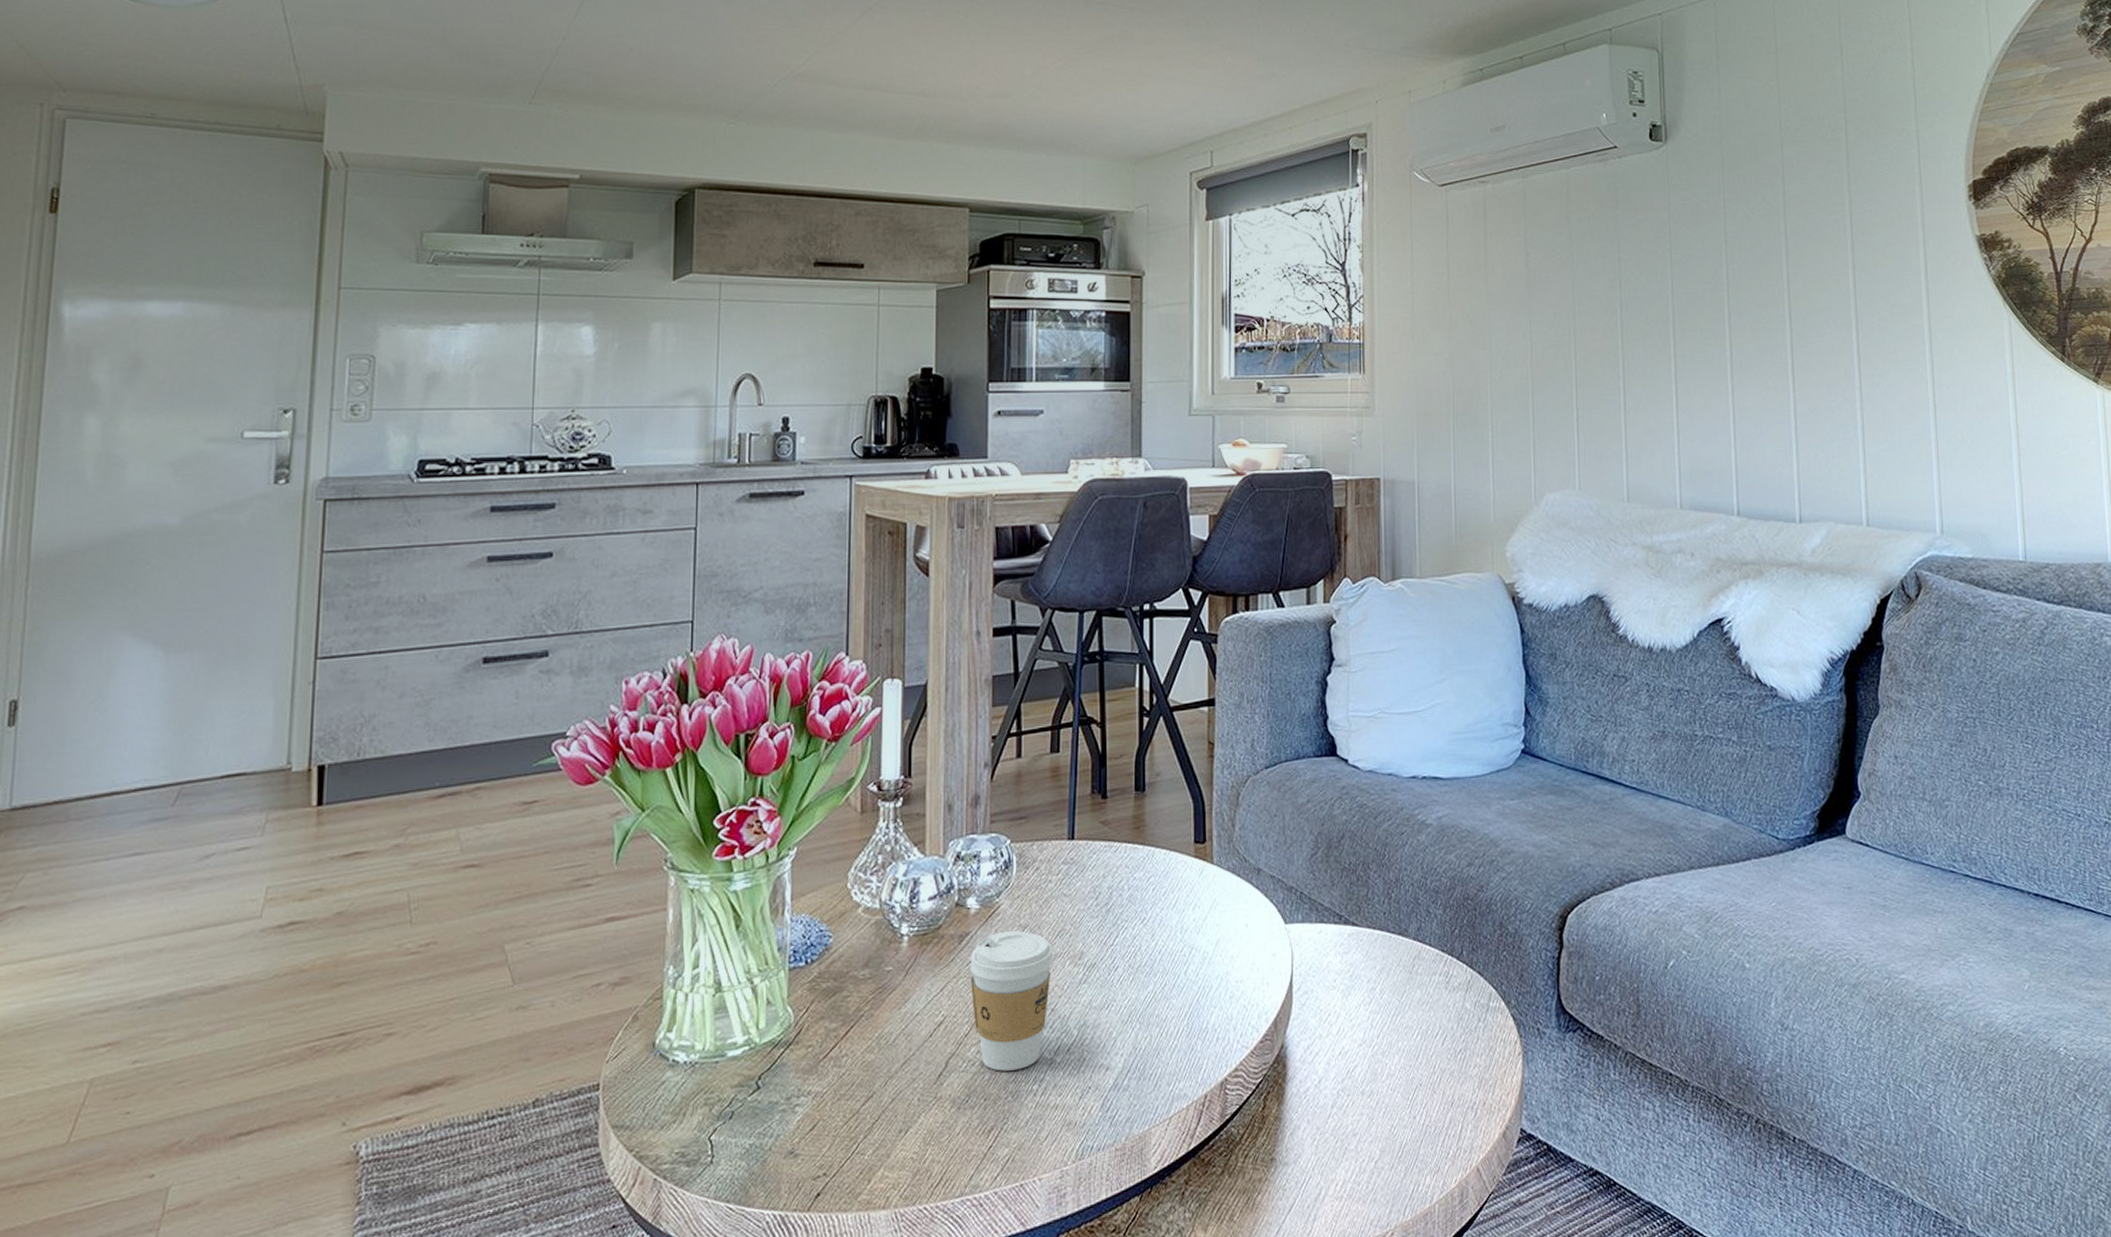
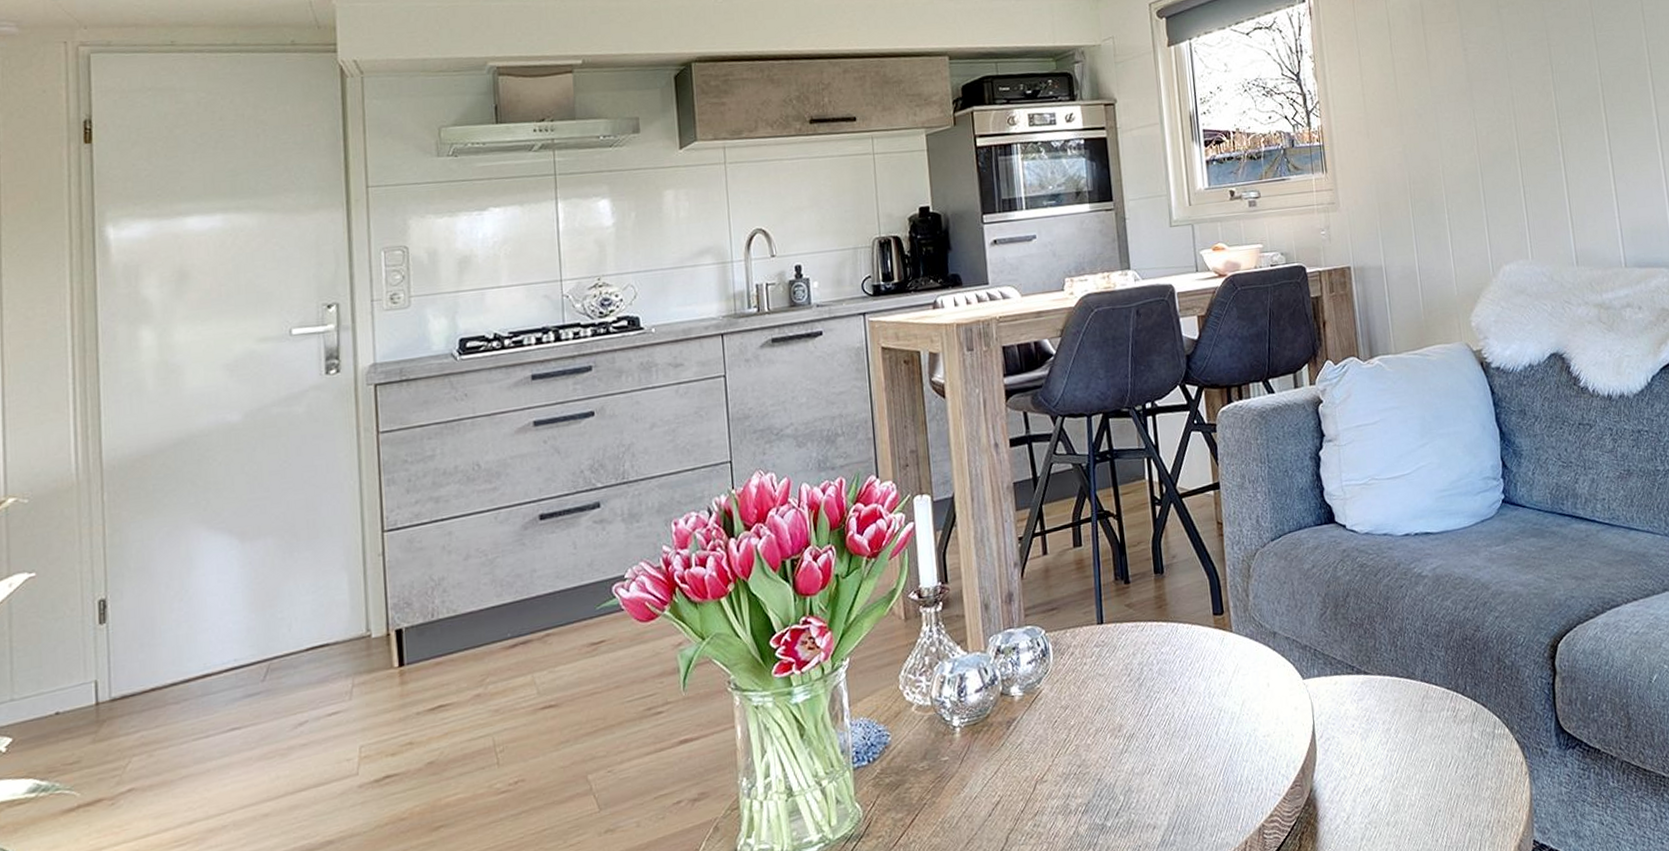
coffee cup: present [970,930,1054,1071] -> none [1019,711,1096,841]

